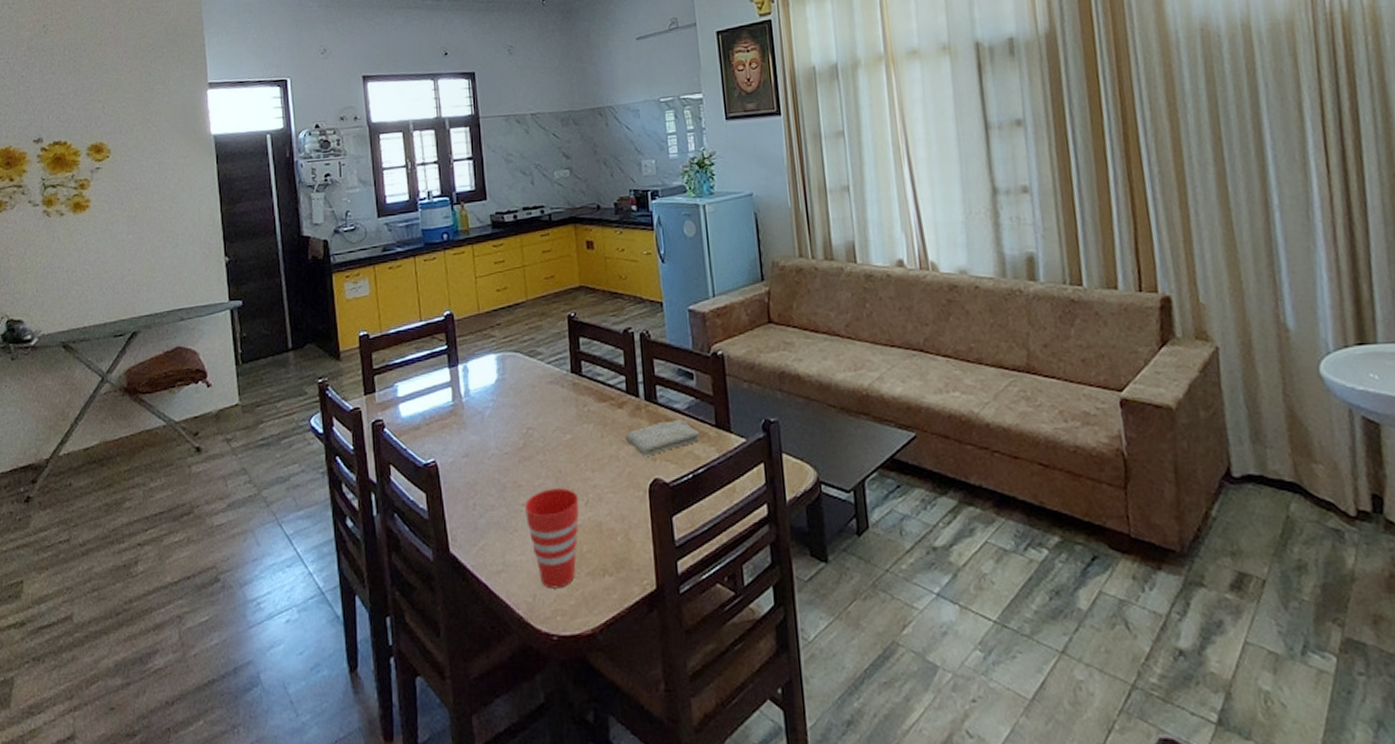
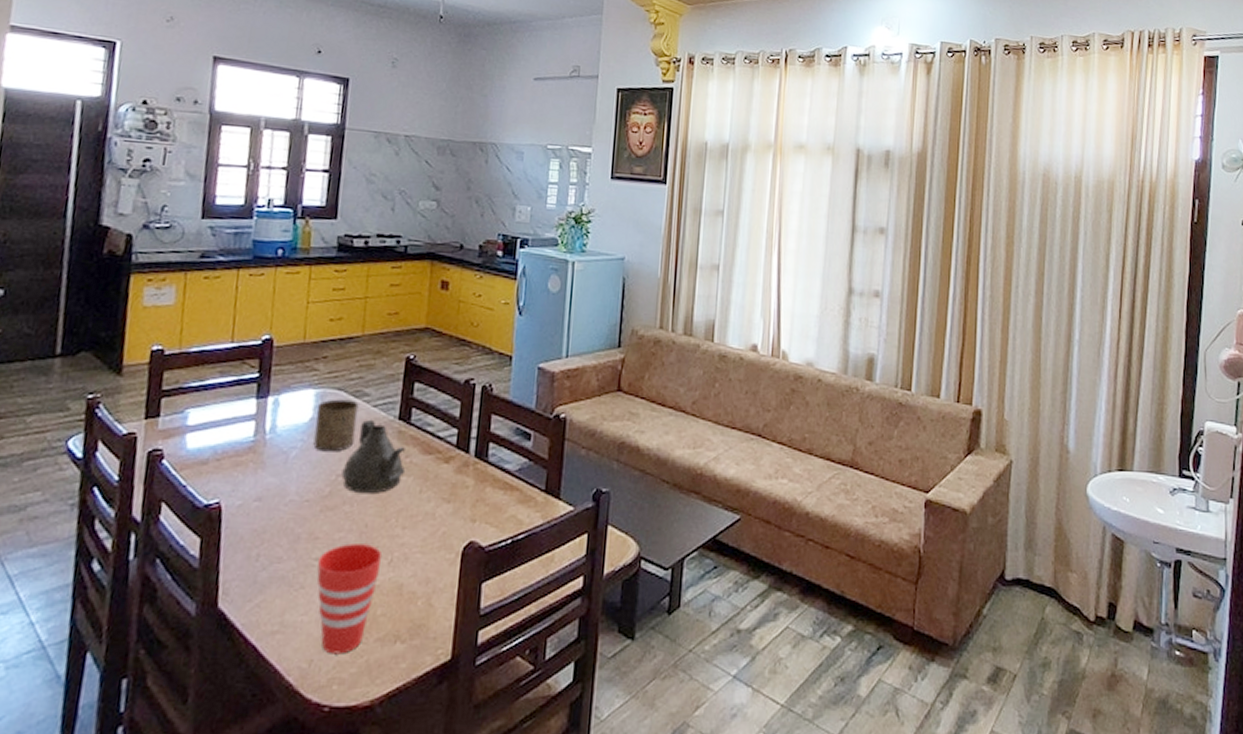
cup: none [499,359,537,409] -> present [313,399,359,452]
teapot: none [531,375,586,443] -> present [341,419,406,494]
washcloth: present [625,419,701,456] -> none [446,480,527,517]

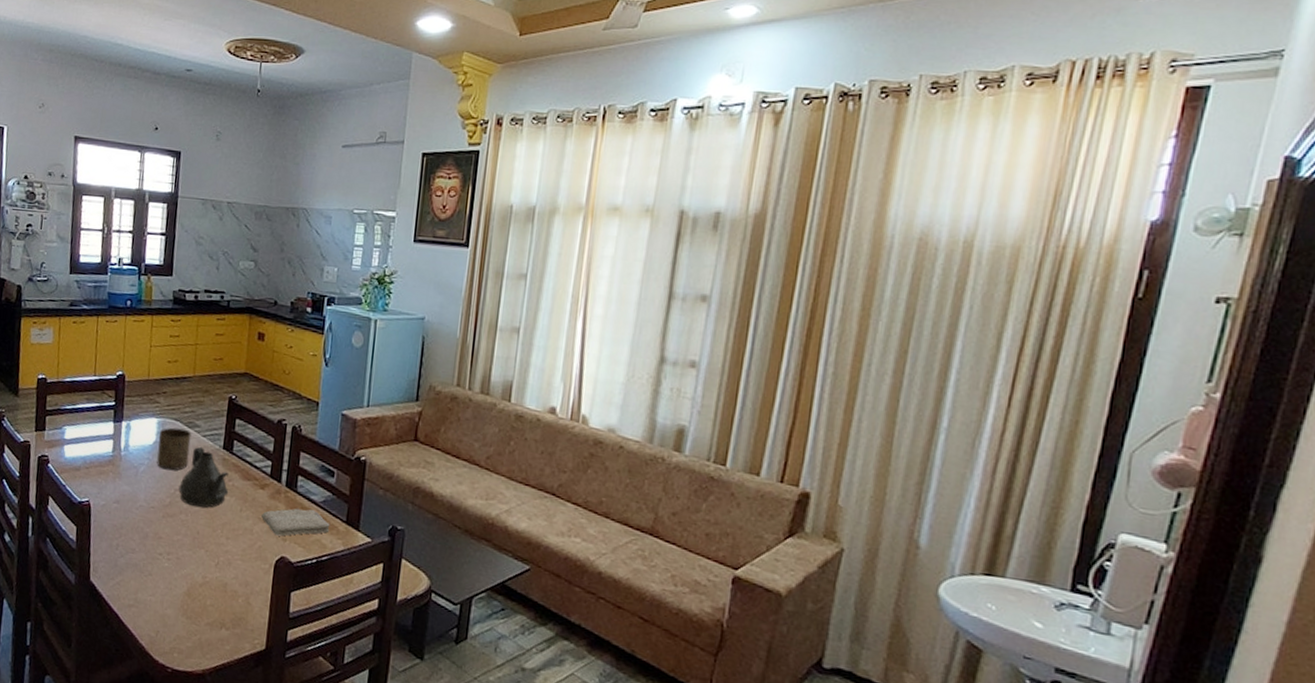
cup: present [317,543,383,655] -> none [161,545,211,631]
washcloth: none [446,480,527,517] -> present [261,508,330,536]

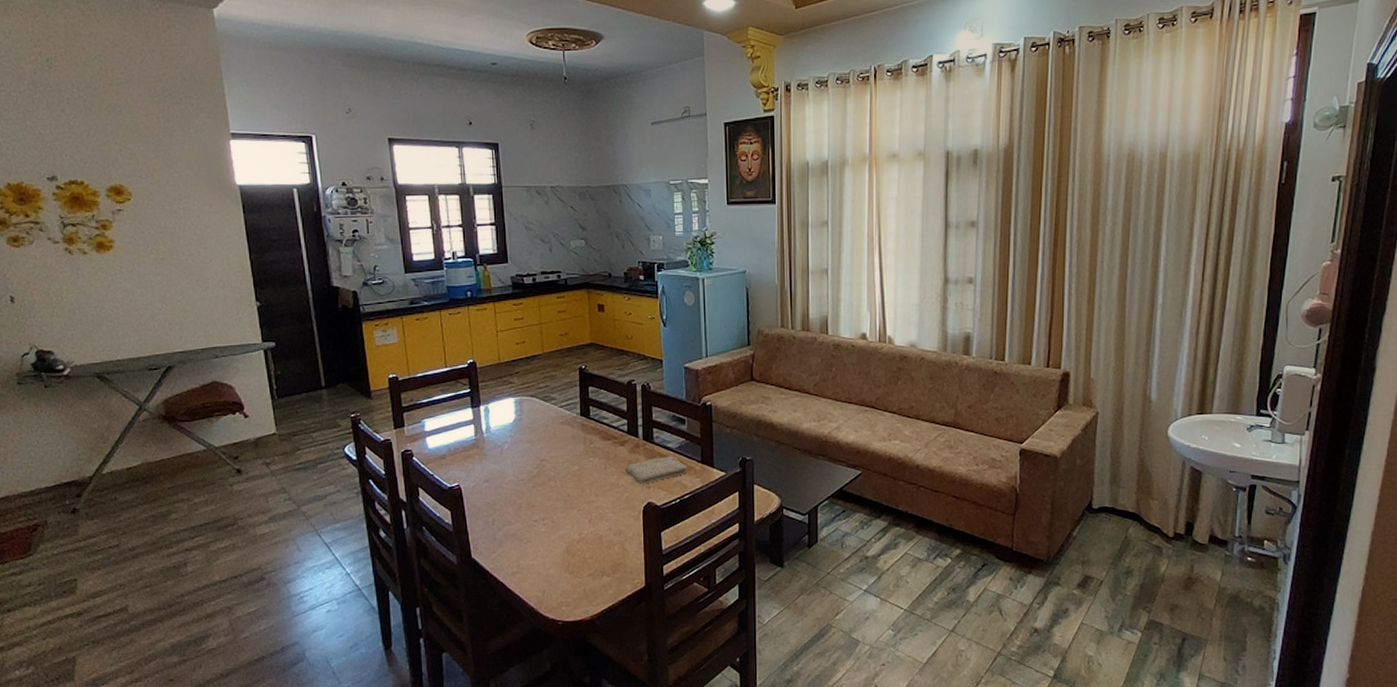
cup: present [157,427,192,471] -> none [517,403,550,444]
teapot: present [179,446,229,508] -> none [544,417,592,473]

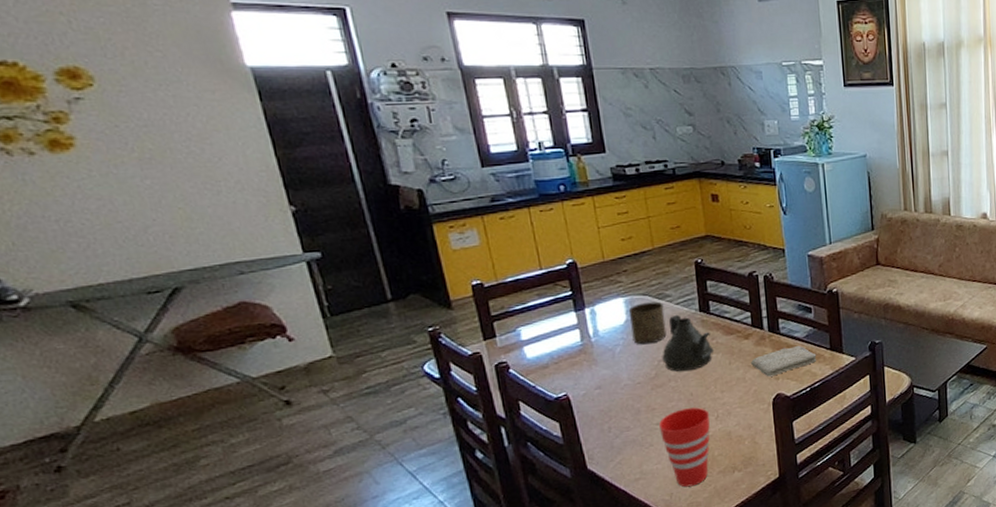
cup: none [517,403,550,444] -> present [628,301,667,345]
cup: none [536,508,584,586] -> present [658,407,710,488]
teapot: none [544,417,592,473] -> present [662,314,714,372]

